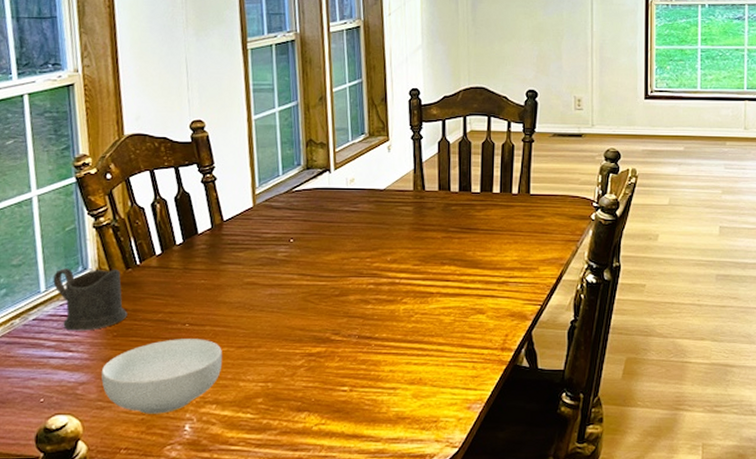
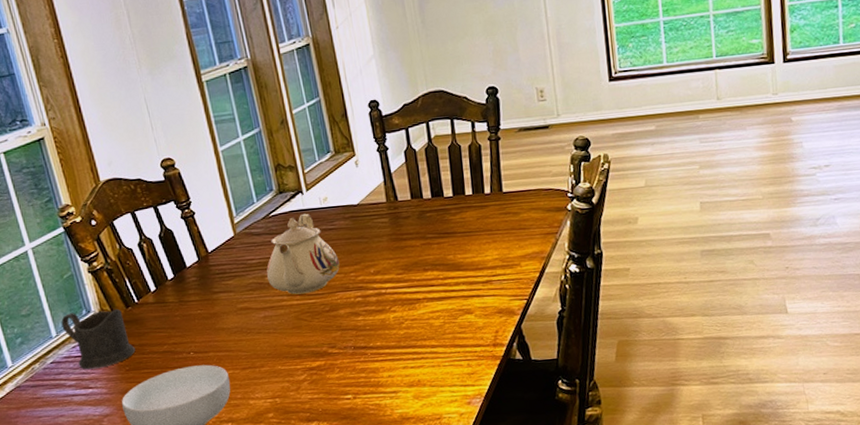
teapot: none [280,192,357,275] -> present [266,213,340,295]

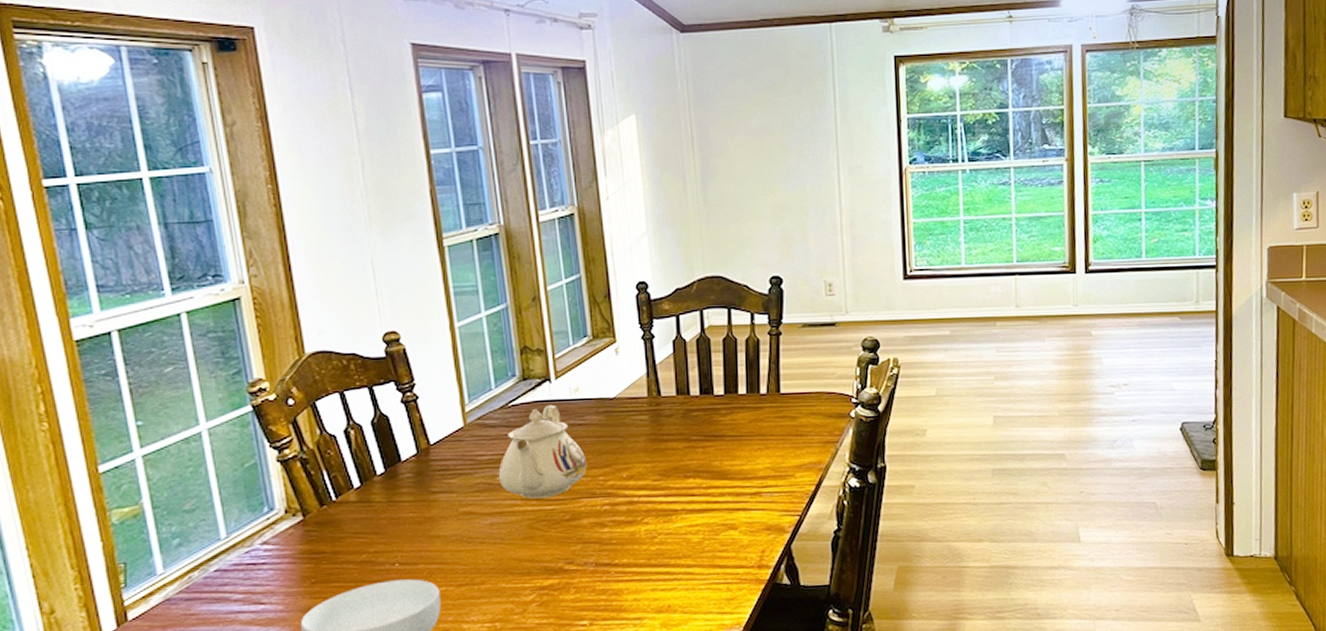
cup: present [61,309,136,370] -> none [235,508,326,581]

